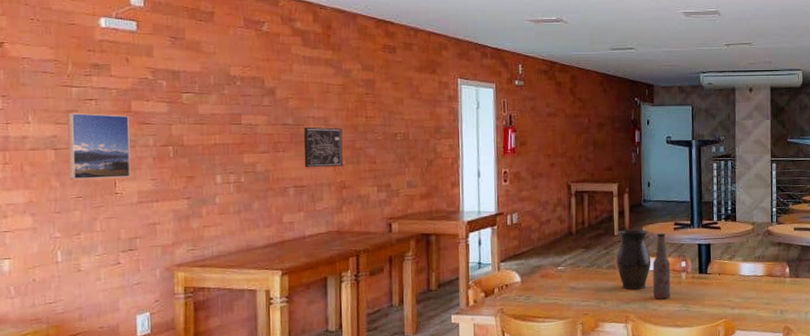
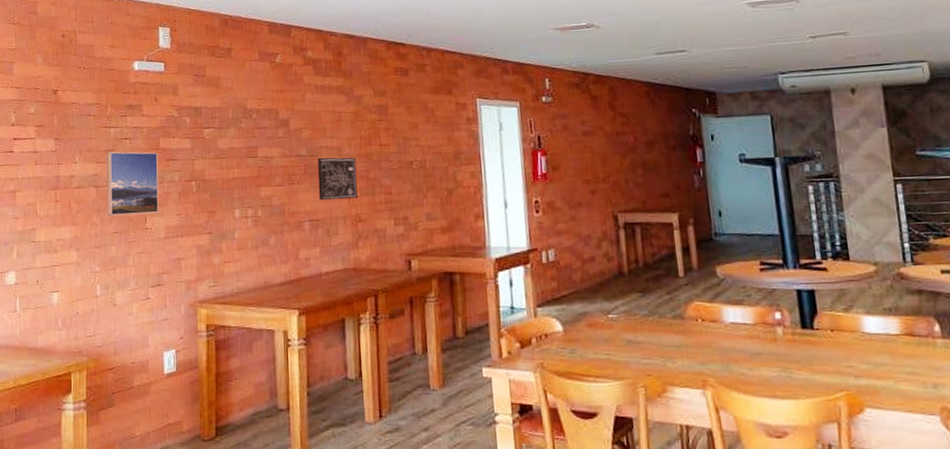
vase: present [616,229,651,290] -> none [683,270,732,346]
bottle: present [652,233,671,299] -> none [734,275,764,360]

